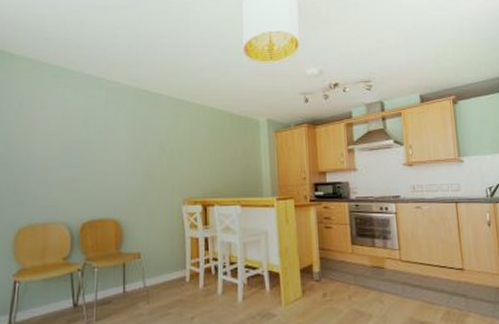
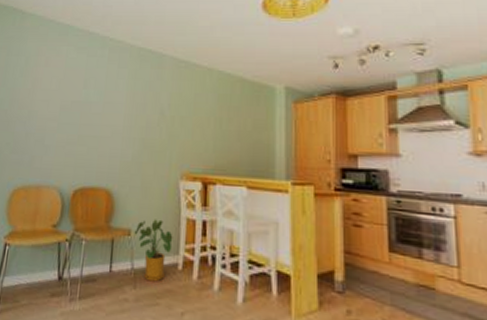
house plant: none [143,241,180,295] -> present [134,219,173,282]

